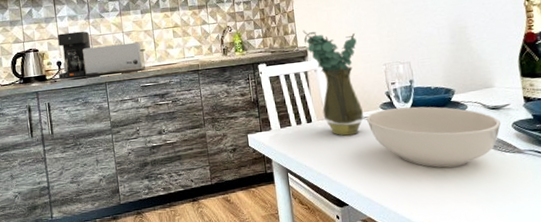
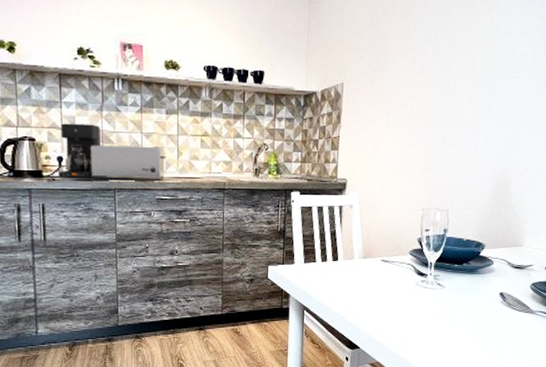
vase: present [302,30,364,136] -> none [344,160,400,278]
bowl: present [366,106,502,168] -> none [393,256,521,320]

